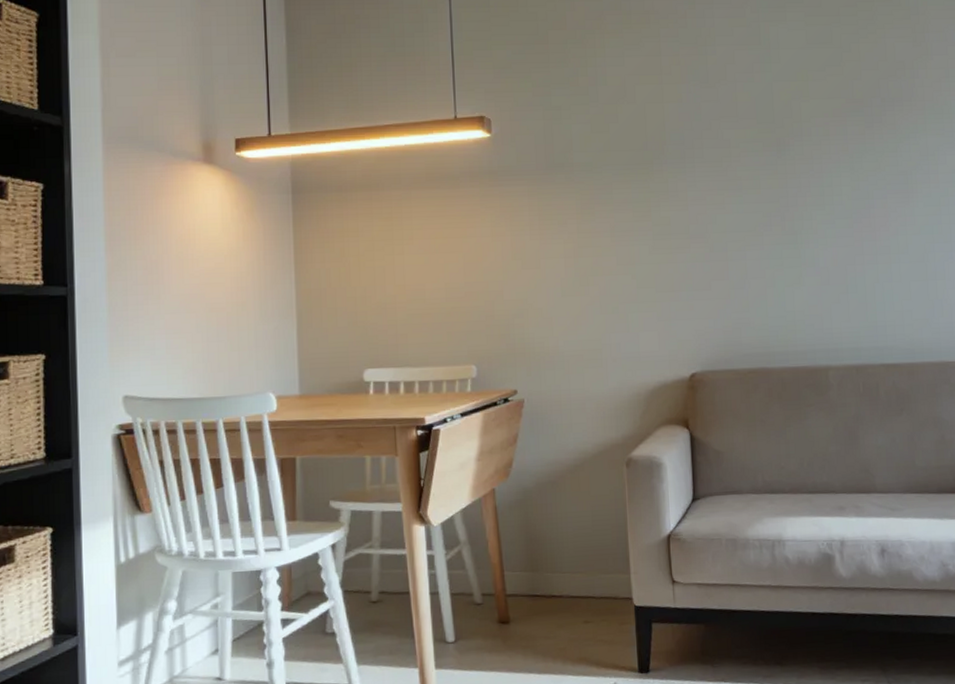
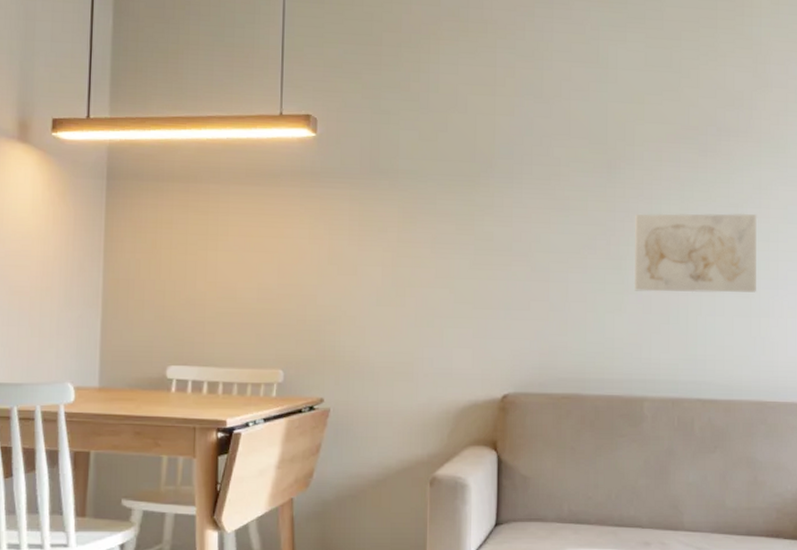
wall art: none [807,179,931,264] -> present [633,213,758,293]

